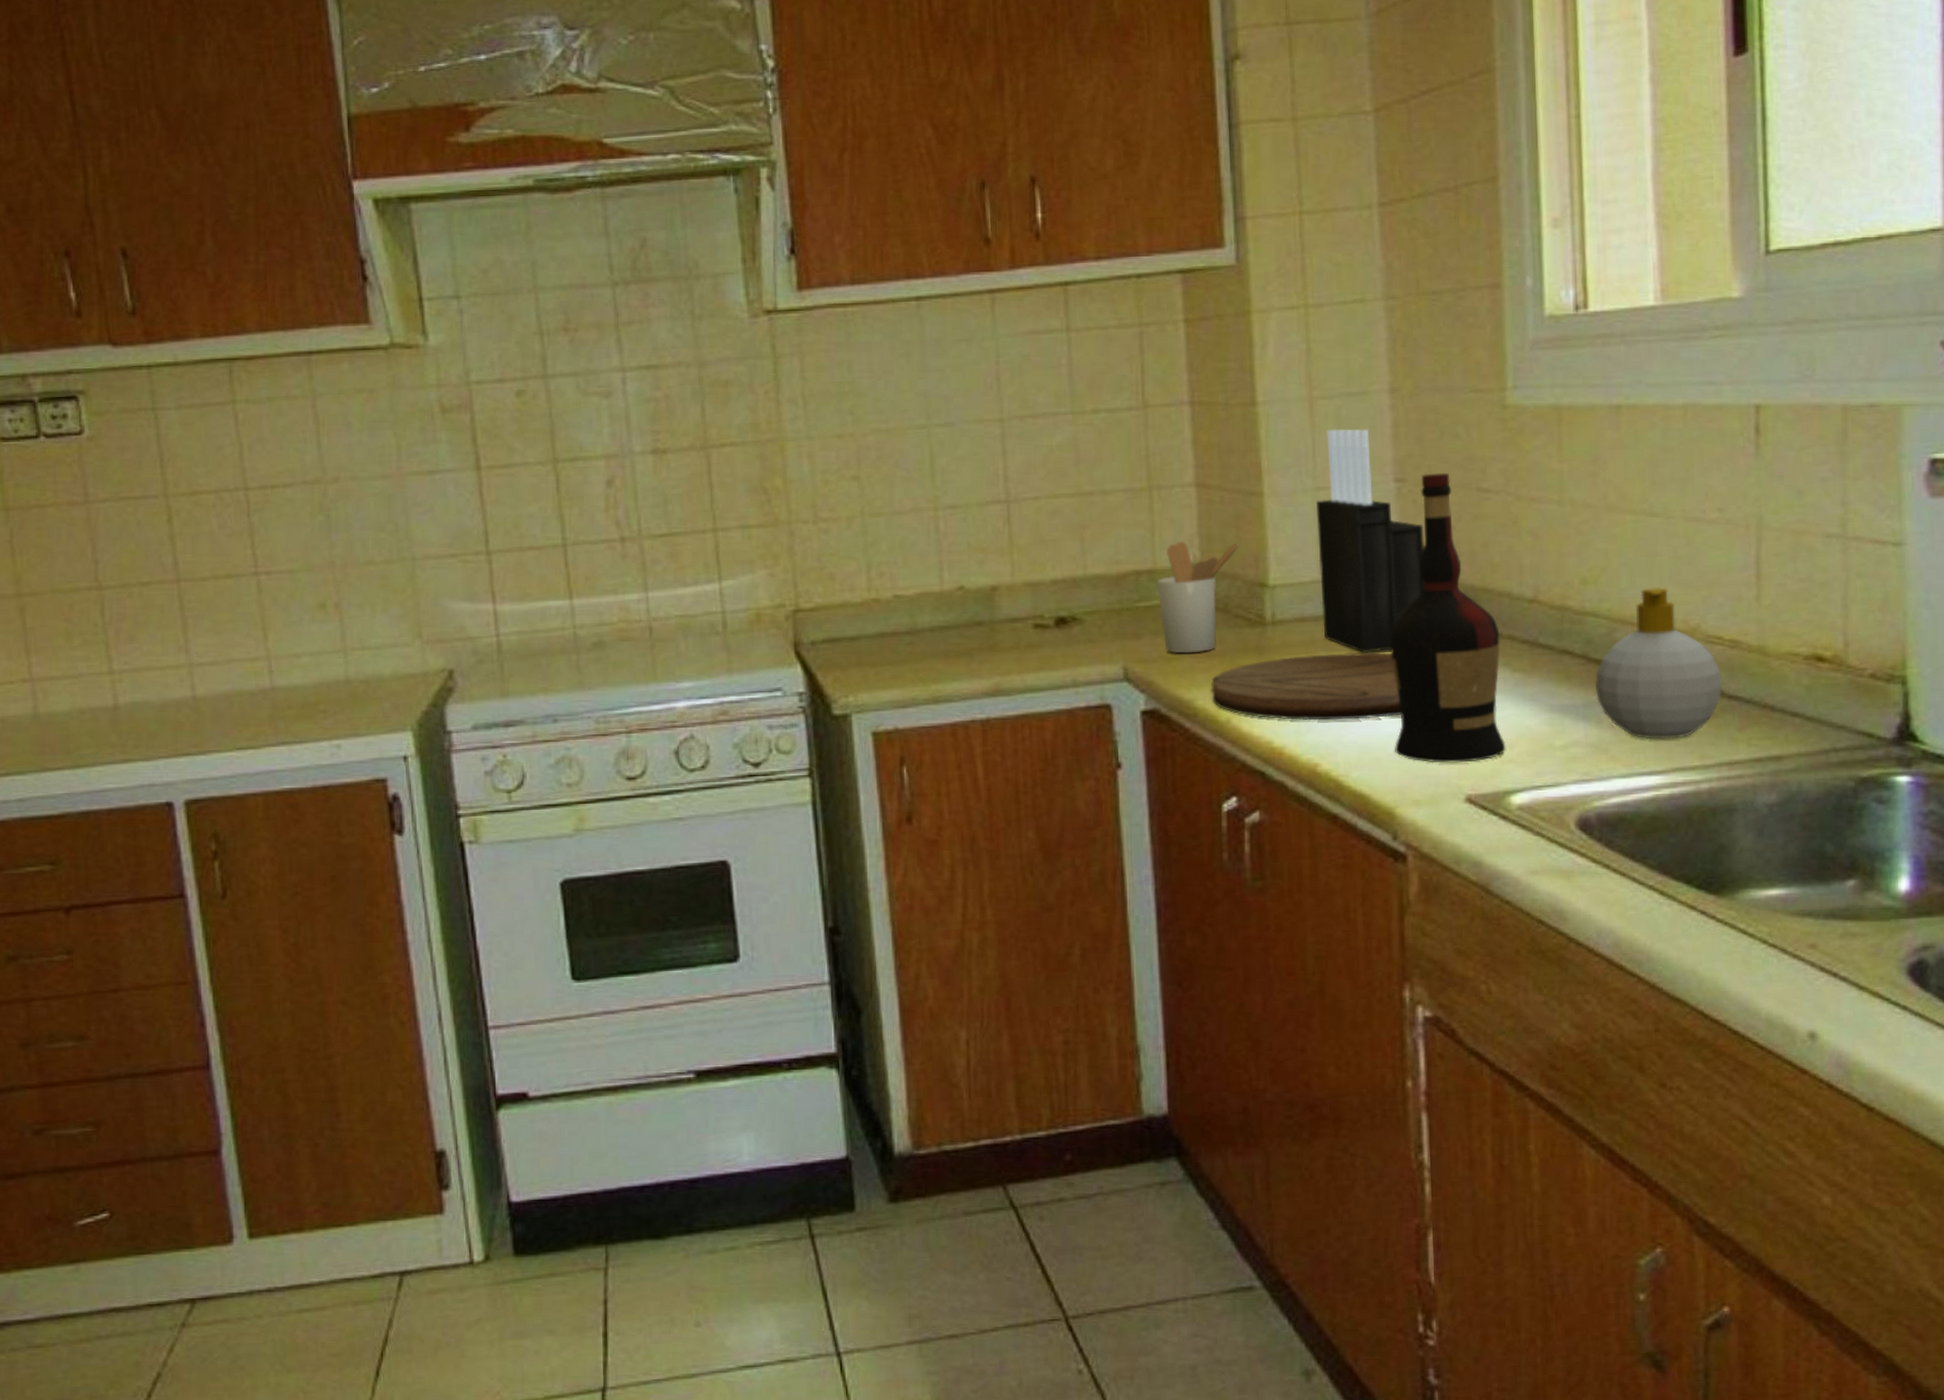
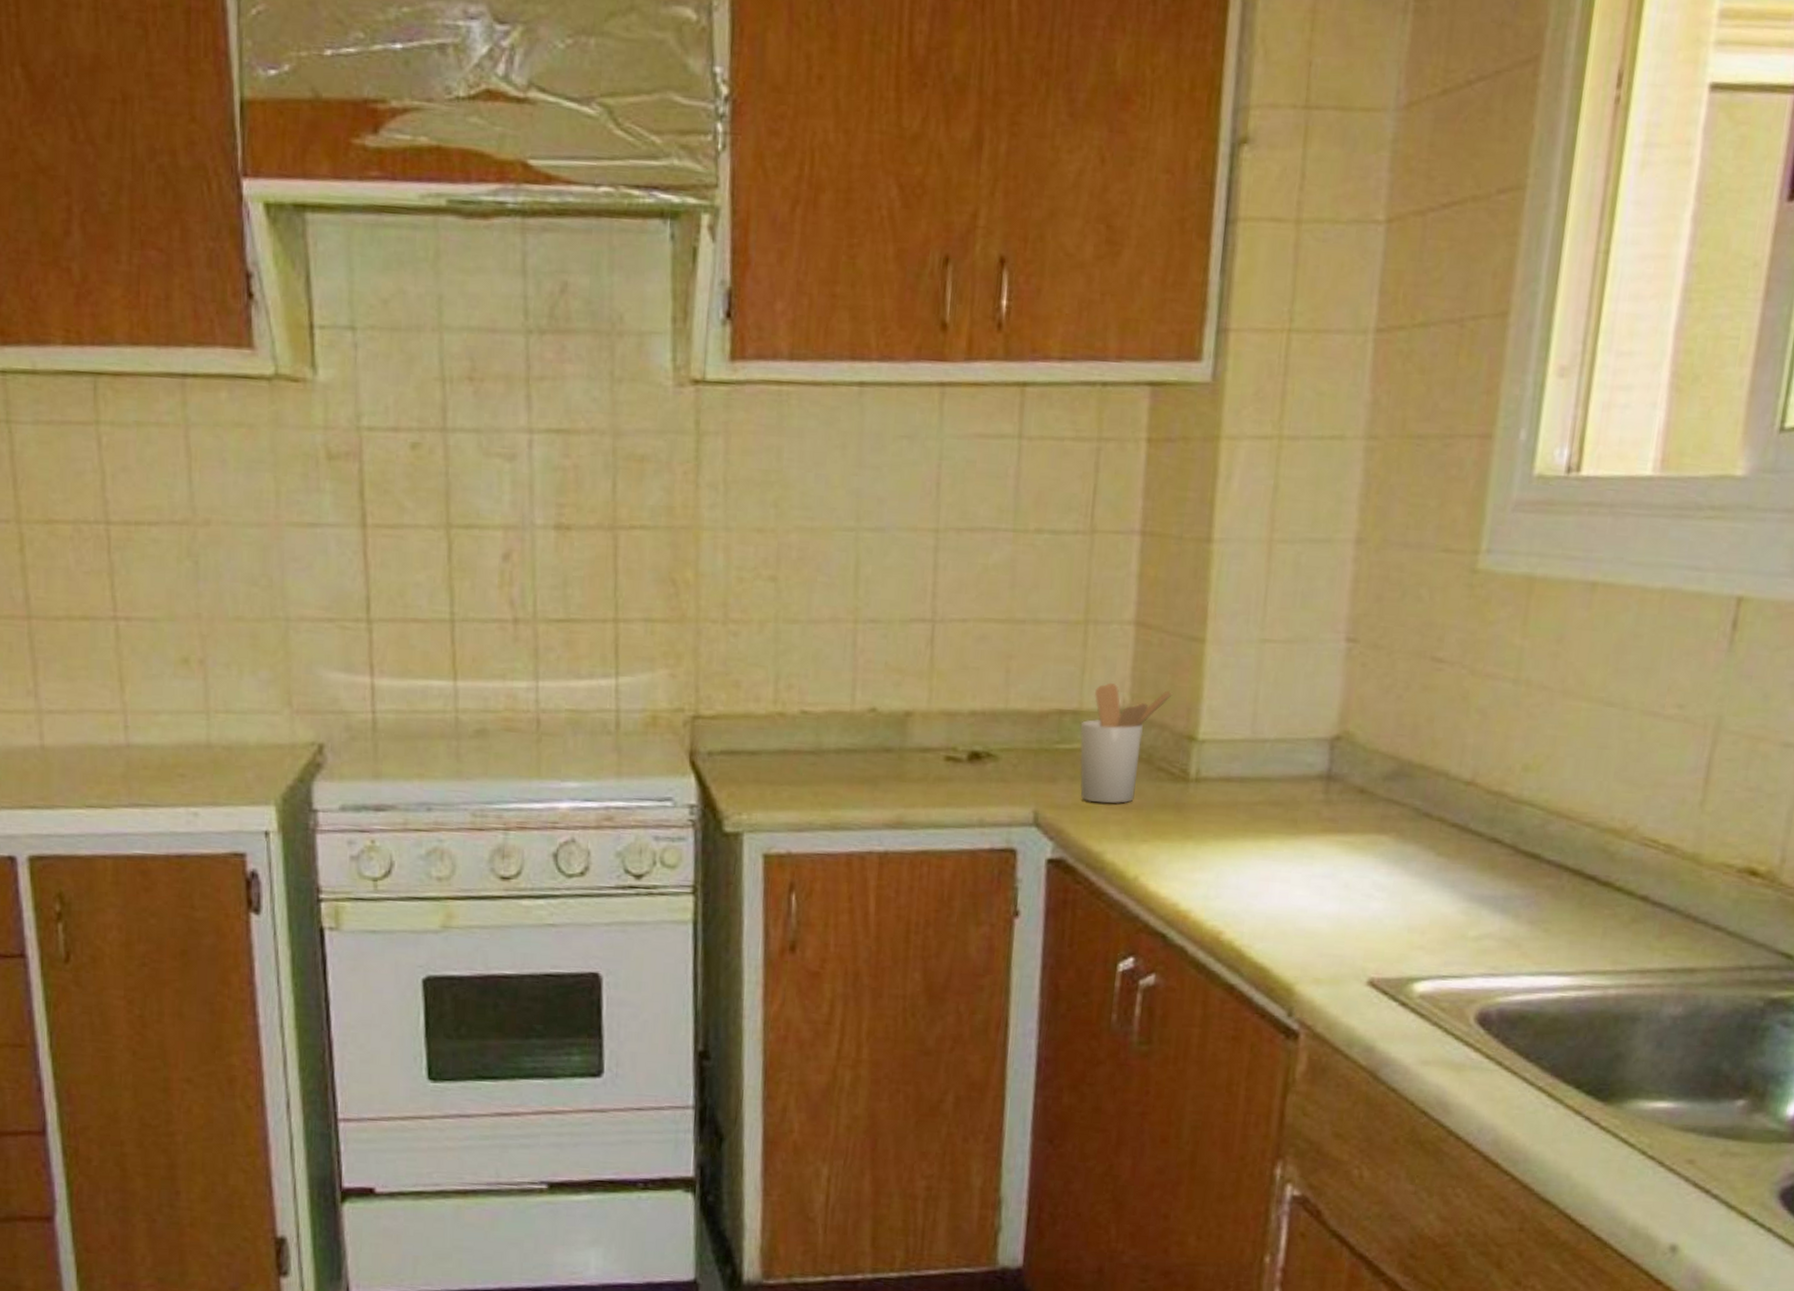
cutting board: present [1211,652,1401,721] -> none [1122,817,1317,891]
knife block: present [1317,428,1425,653] -> none [1248,577,1369,822]
liquor: present [1389,472,1506,764] -> none [1303,636,1430,945]
soap bottle: present [1594,587,1723,740] -> none [1518,781,1650,942]

